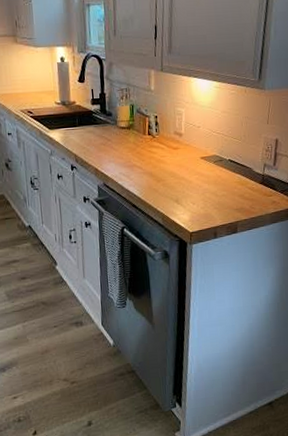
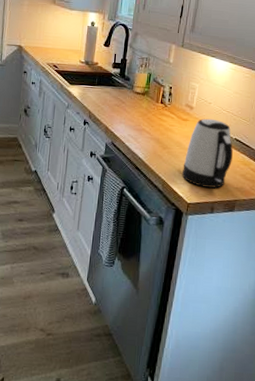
kettle: none [180,143,229,214] -> present [181,118,233,188]

